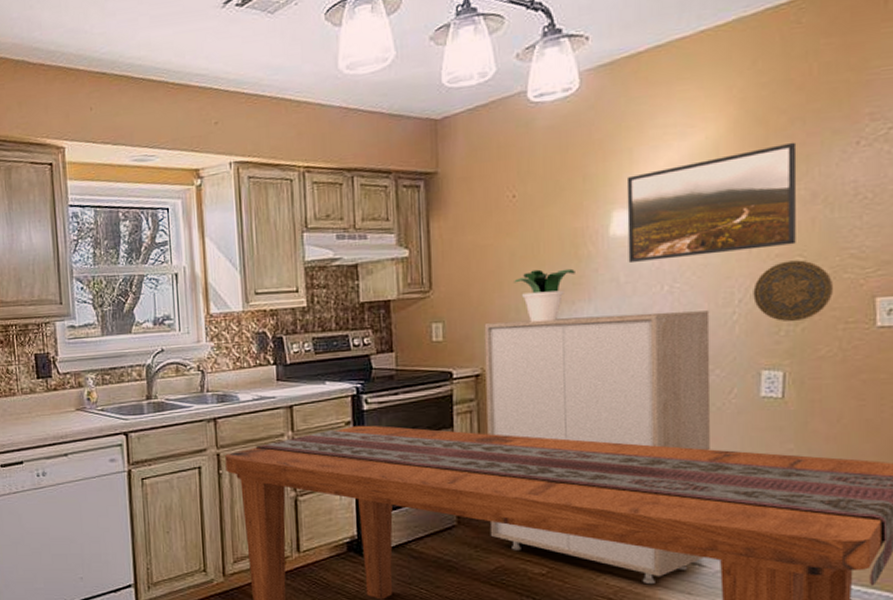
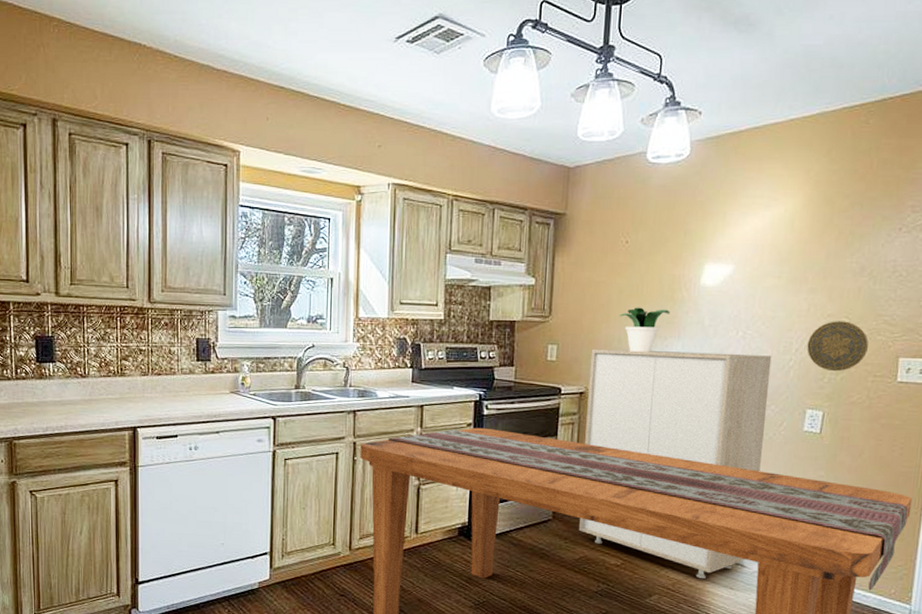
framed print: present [626,142,797,262] -> none [713,222,854,310]

